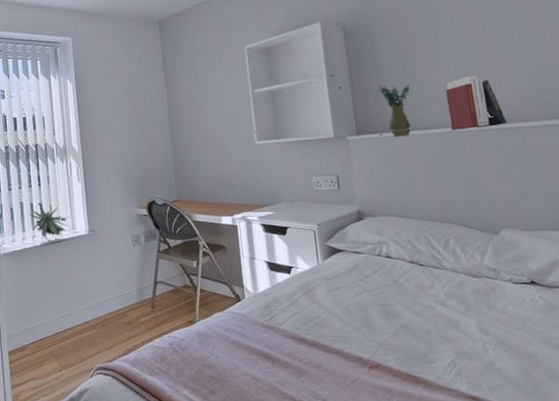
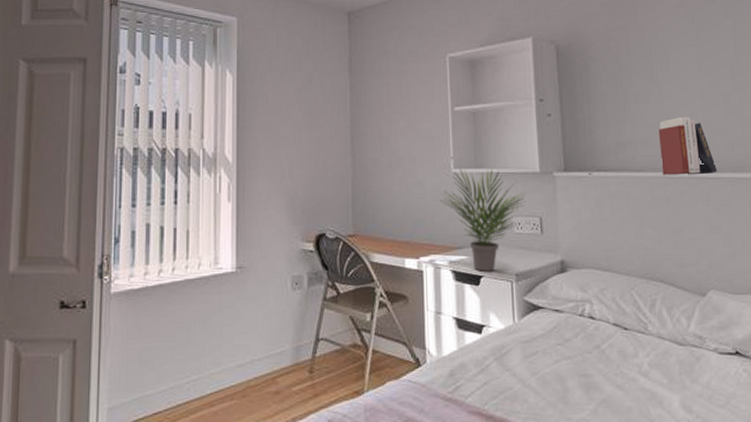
plant: present [29,202,70,242] -> none [157,225,211,279]
potted plant: none [247,138,323,224] -> present [439,168,526,272]
vase: present [378,84,413,137] -> none [590,116,623,178]

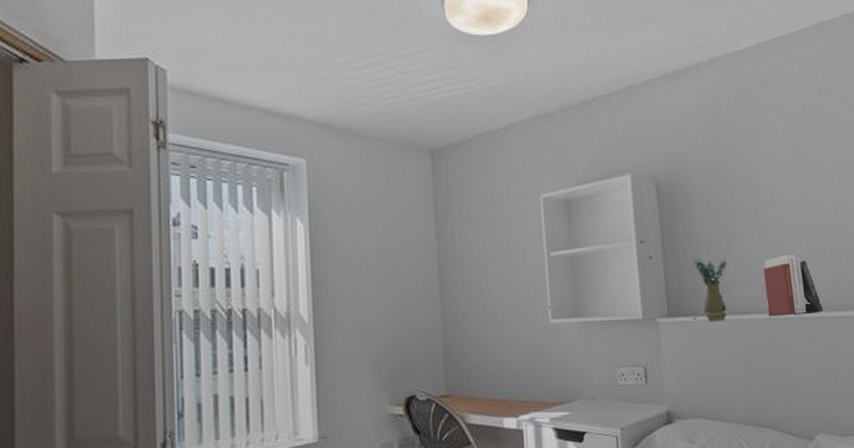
potted plant: present [439,168,526,272] -> none [538,317,629,428]
vase: none [590,116,623,178] -> present [693,257,729,322]

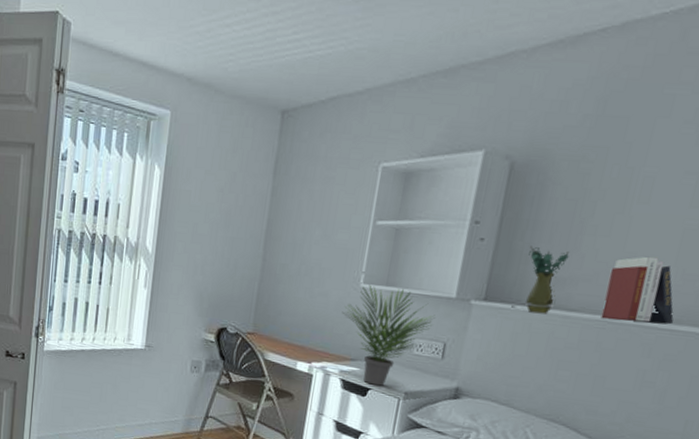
potted plant: none [538,317,629,428] -> present [342,284,435,386]

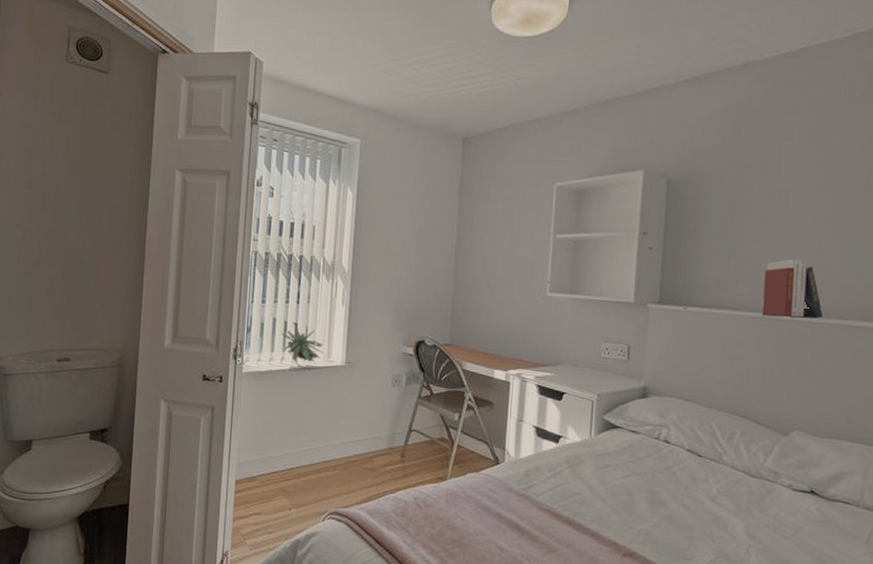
plant: none [82,302,125,348] -> present [281,321,325,367]
potted plant: present [342,284,435,386] -> none [532,293,617,389]
vase: present [525,245,570,315] -> none [693,252,728,314]

